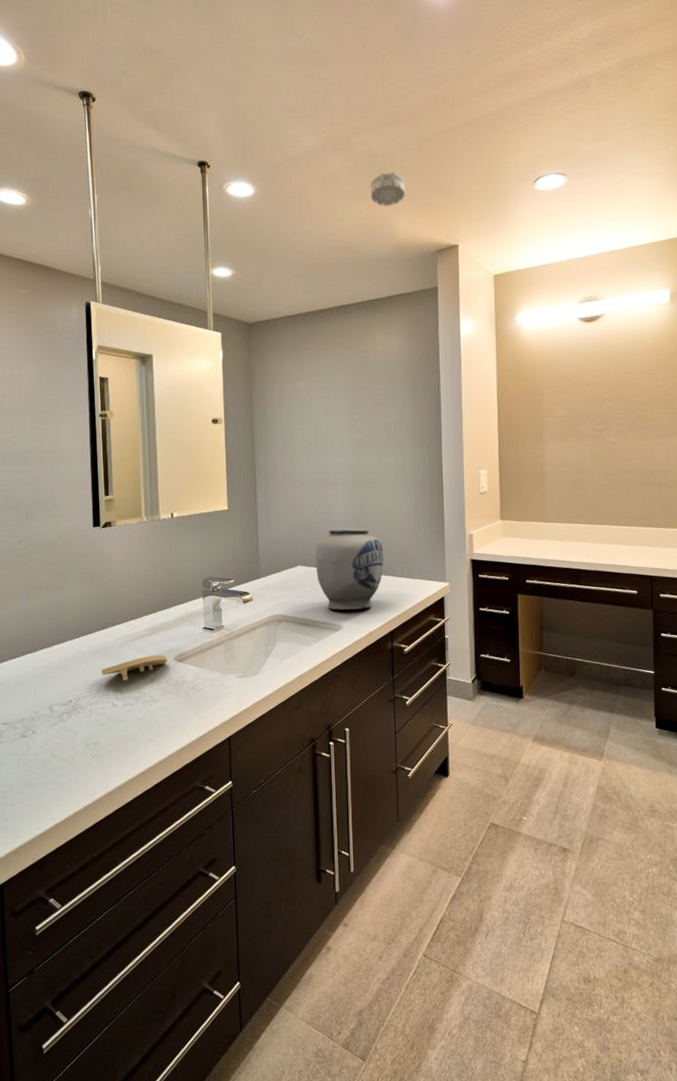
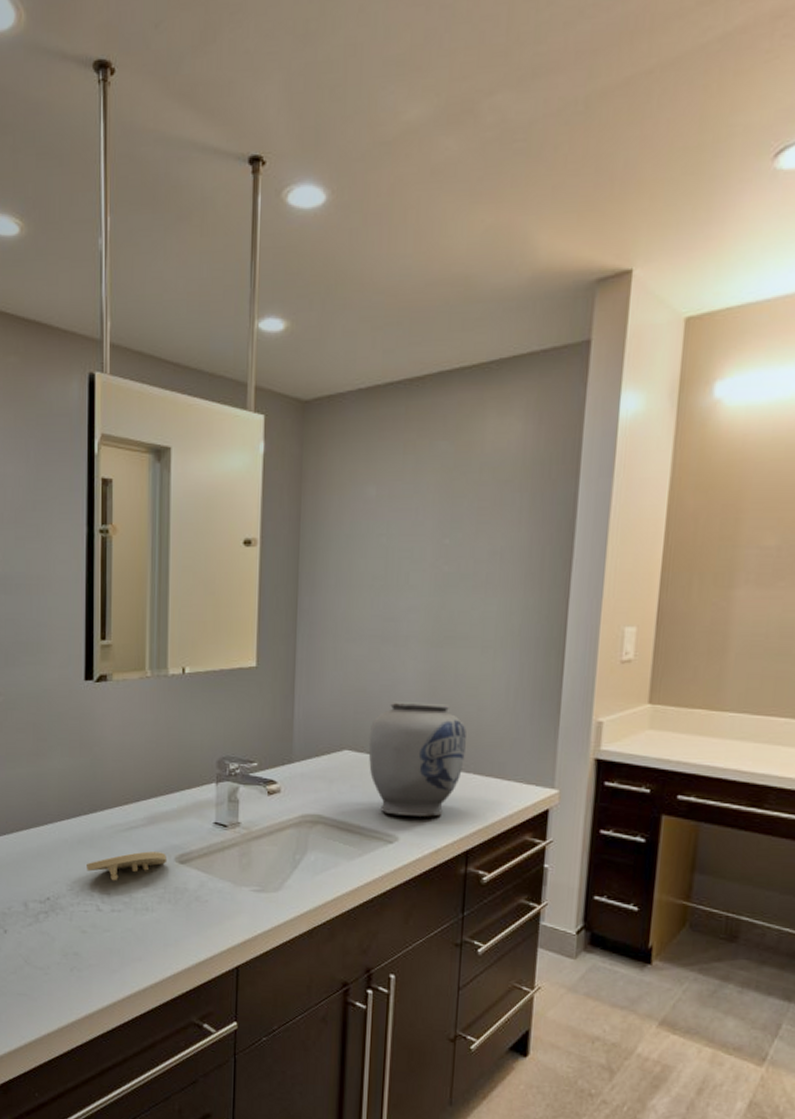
smoke detector: present [370,172,406,206] -> none [500,154,558,211]

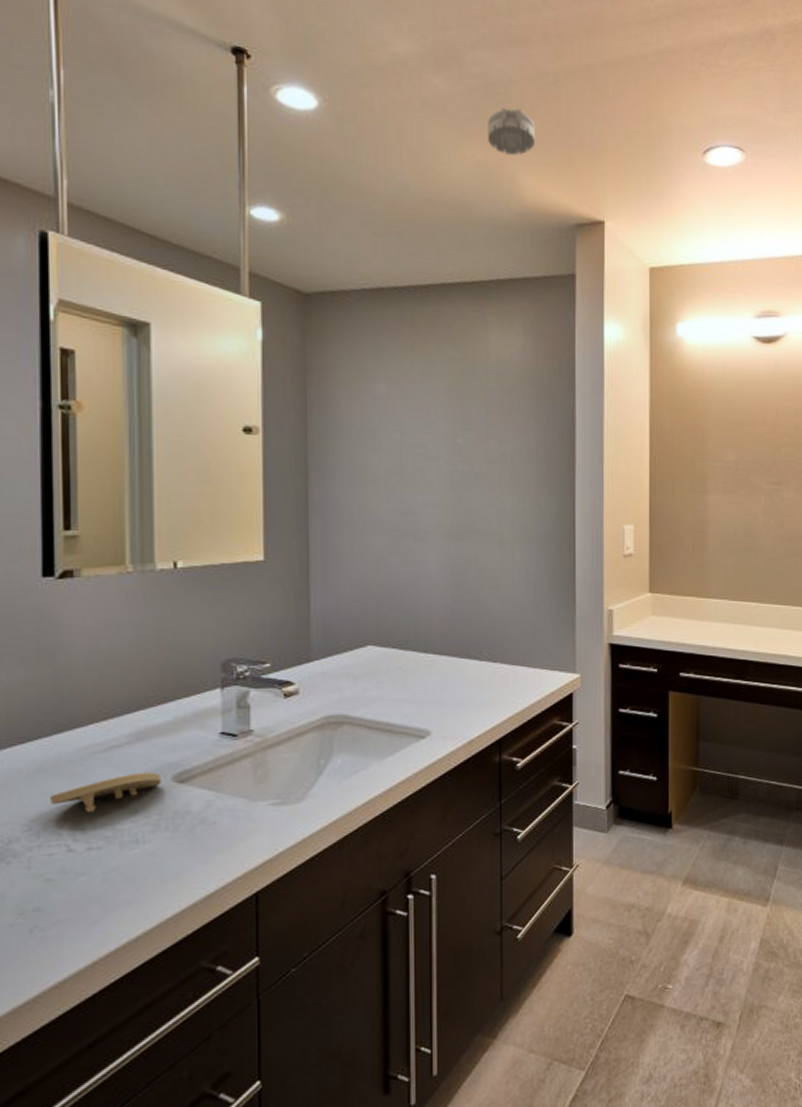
vase: present [368,702,466,817] -> none [393,595,491,709]
smoke detector: none [500,154,558,211] -> present [486,108,536,156]

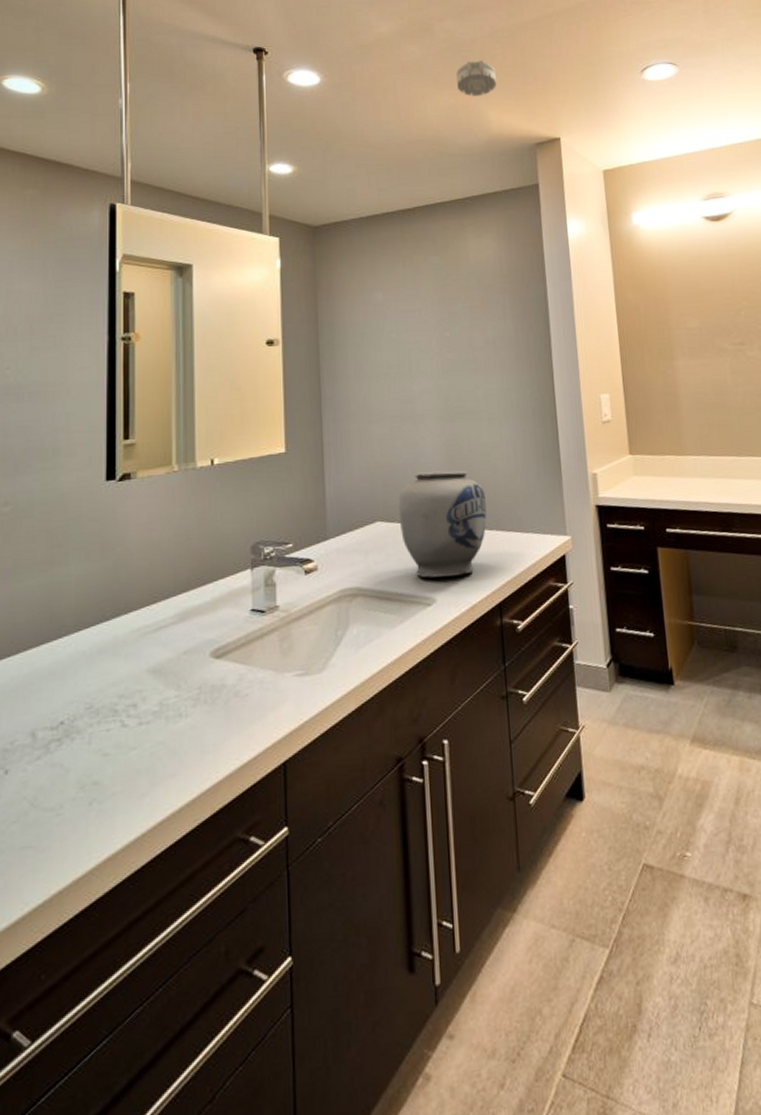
soap dish: present [49,772,162,813] -> none [107,649,202,690]
vase: none [393,595,491,709] -> present [398,471,487,578]

